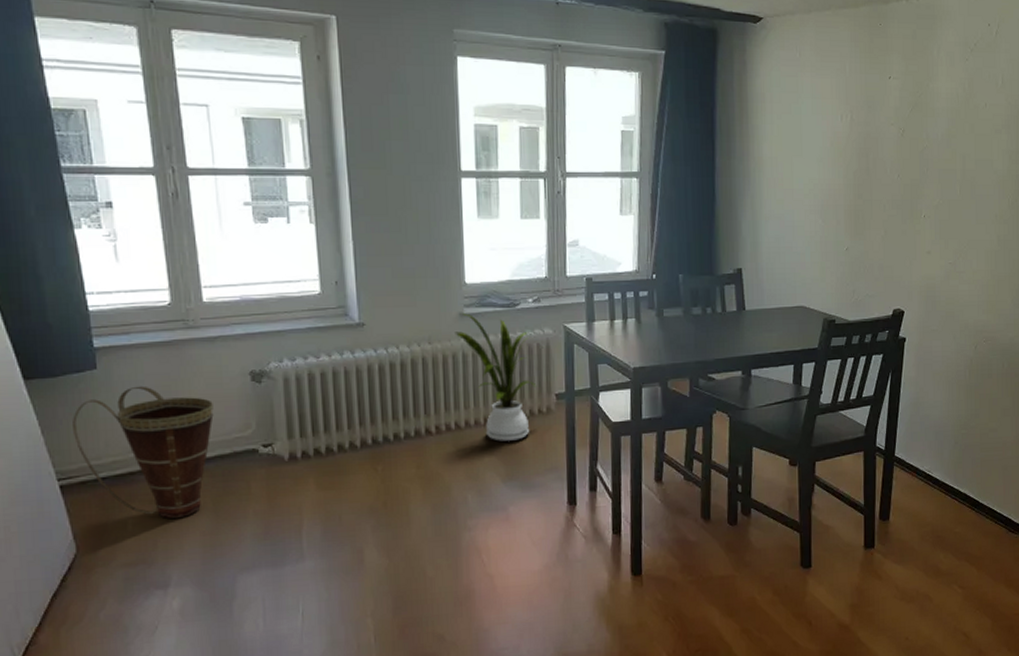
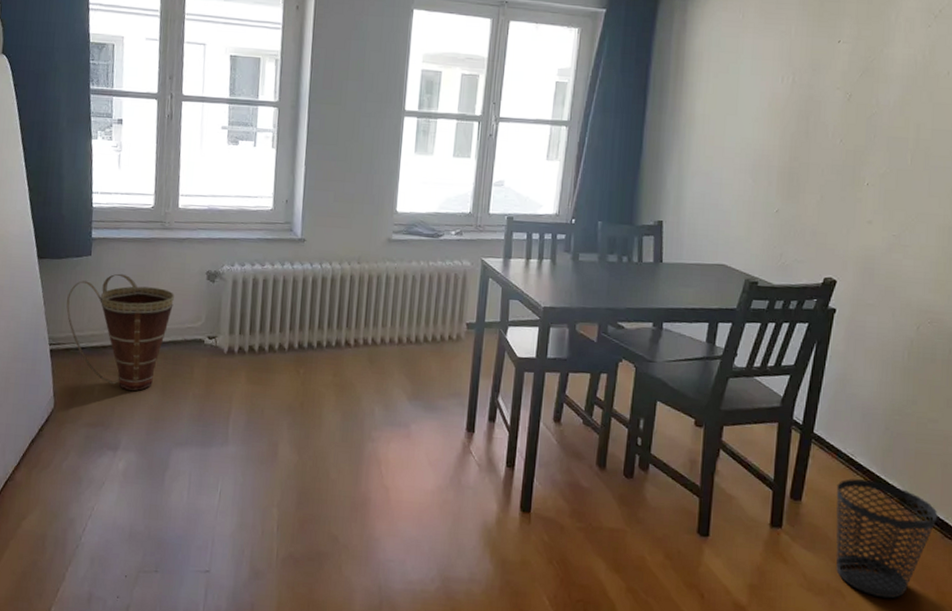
house plant: present [455,313,536,441] -> none [382,238,449,363]
wastebasket: none [918,491,1003,595] -> present [836,479,938,599]

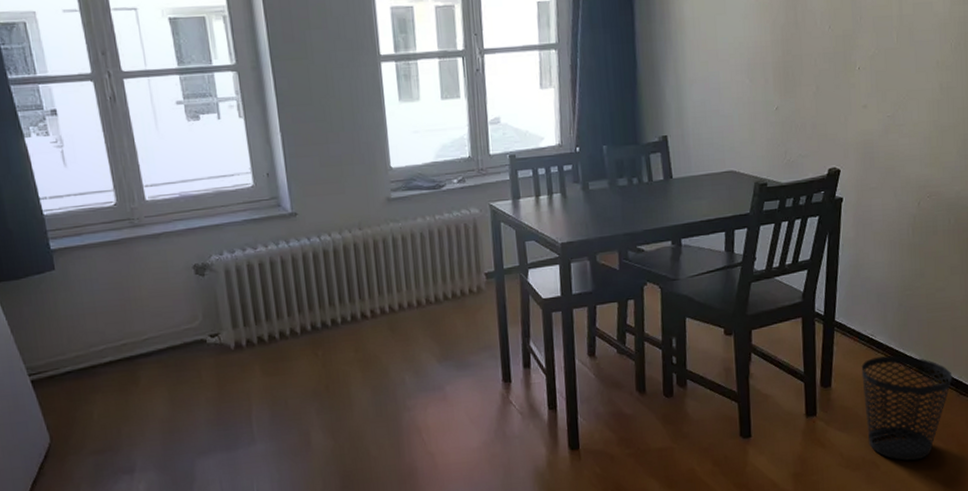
basket: present [66,273,174,391] -> none [37,283,163,408]

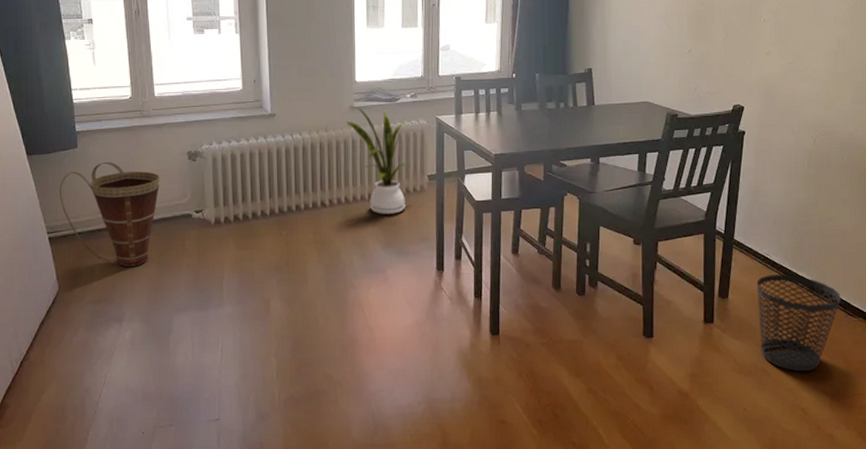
basket: none [37,283,163,408] -> present [59,161,160,267]
house plant: none [383,197,465,323] -> present [346,106,411,214]

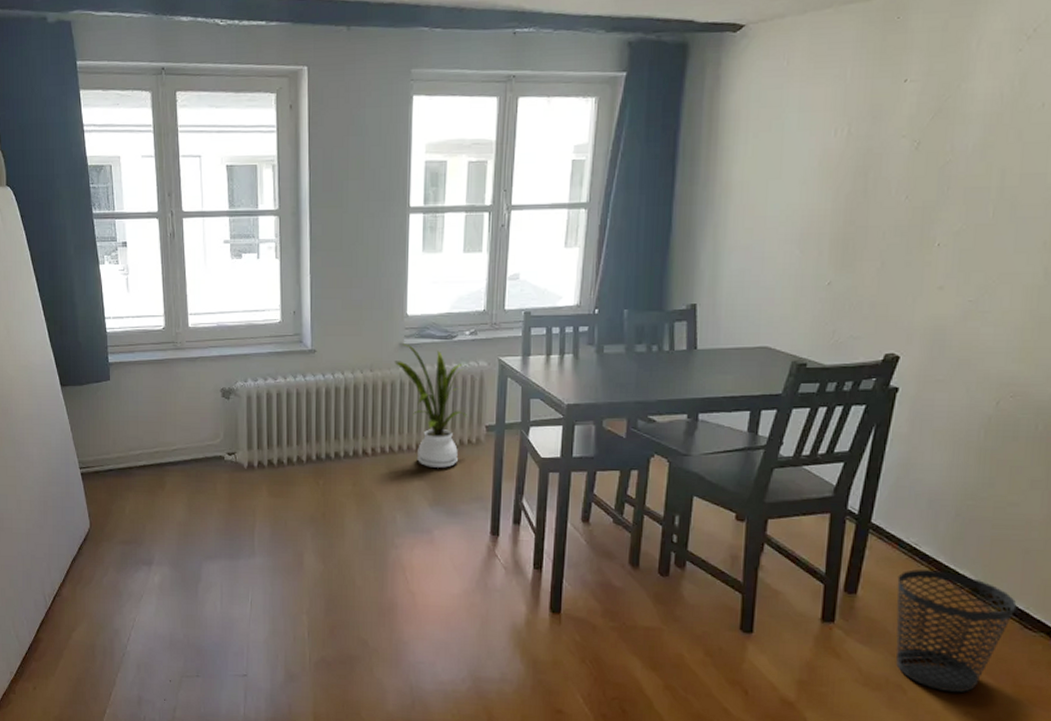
basket: present [59,161,160,267] -> none [92,396,192,508]

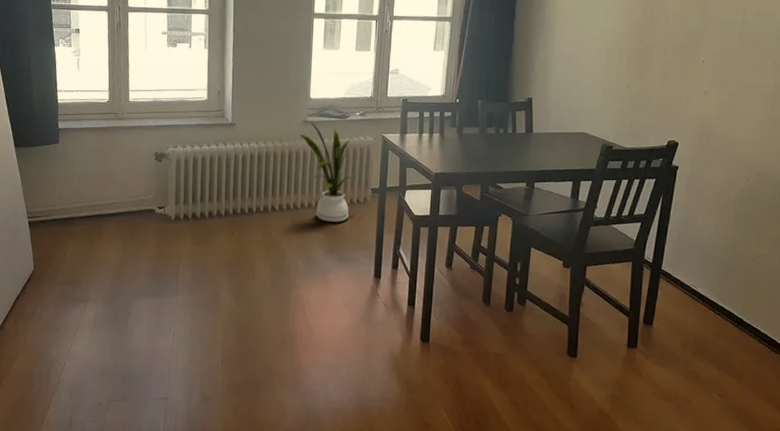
wastebasket: present [896,569,1017,693] -> none [681,306,766,403]

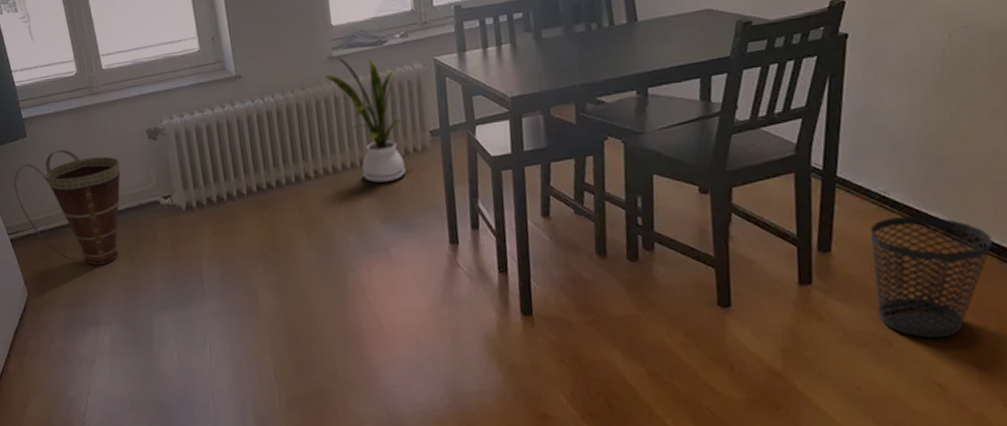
basket: none [40,157,129,253] -> present [13,149,121,265]
wastebasket: none [681,306,766,403] -> present [870,216,993,339]

